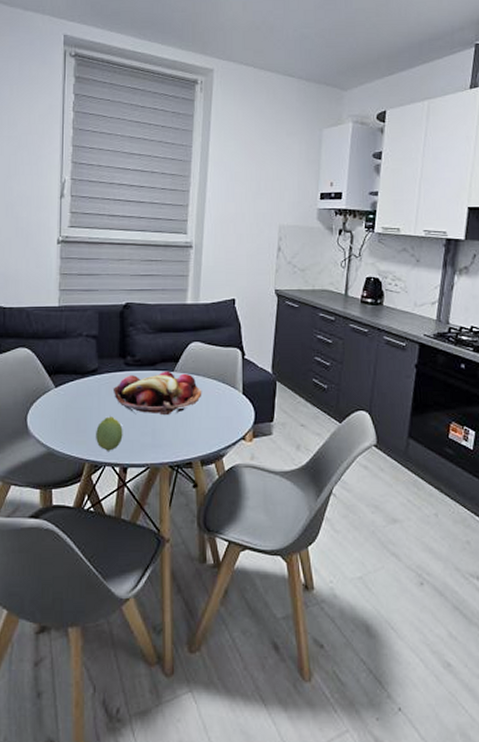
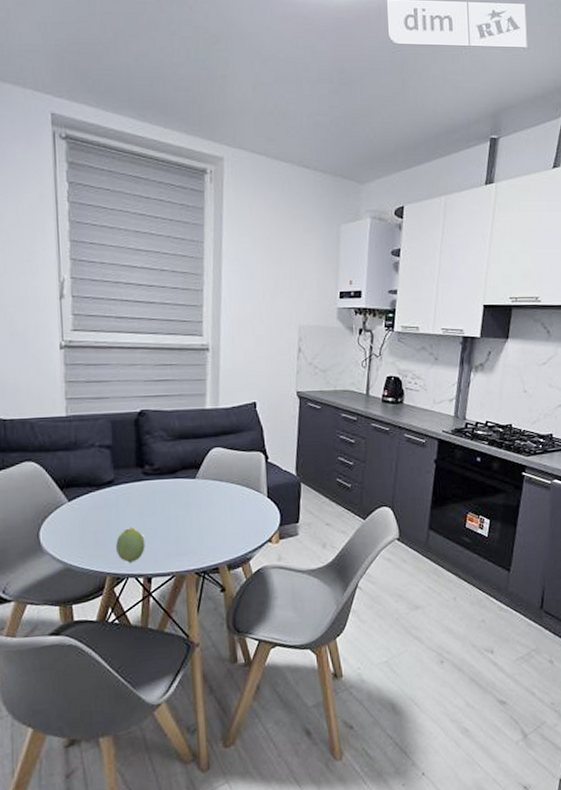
fruit basket: present [112,371,202,416] -> none [131,478,226,524]

